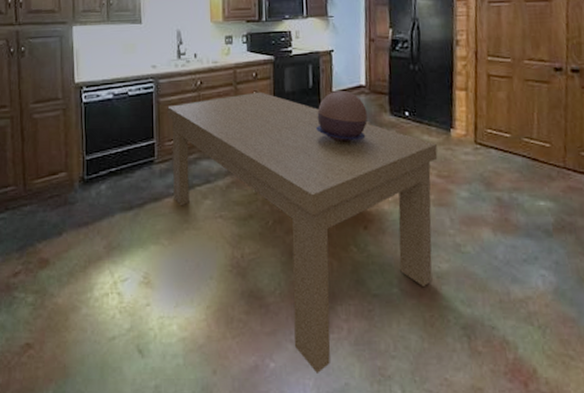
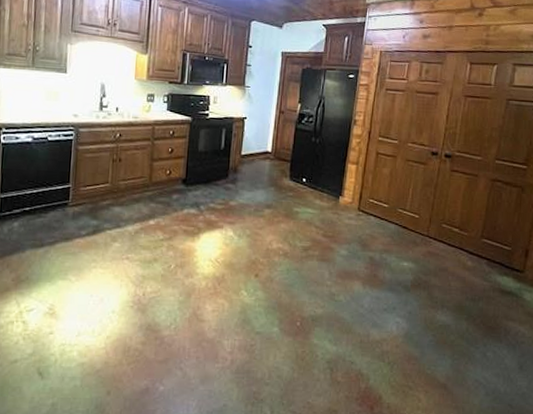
dining table: present [167,91,438,373] -> none [84,148,326,396]
decorative bowl: present [316,91,368,142] -> none [223,155,270,200]

